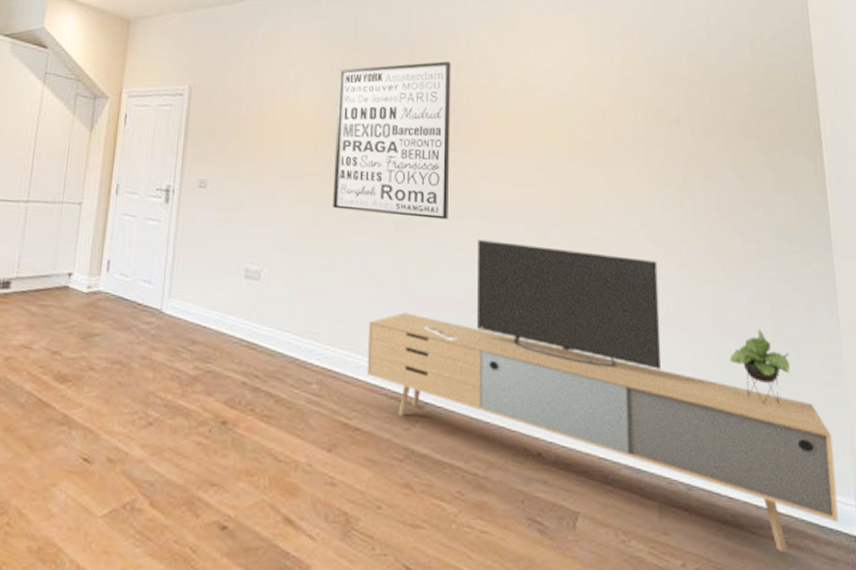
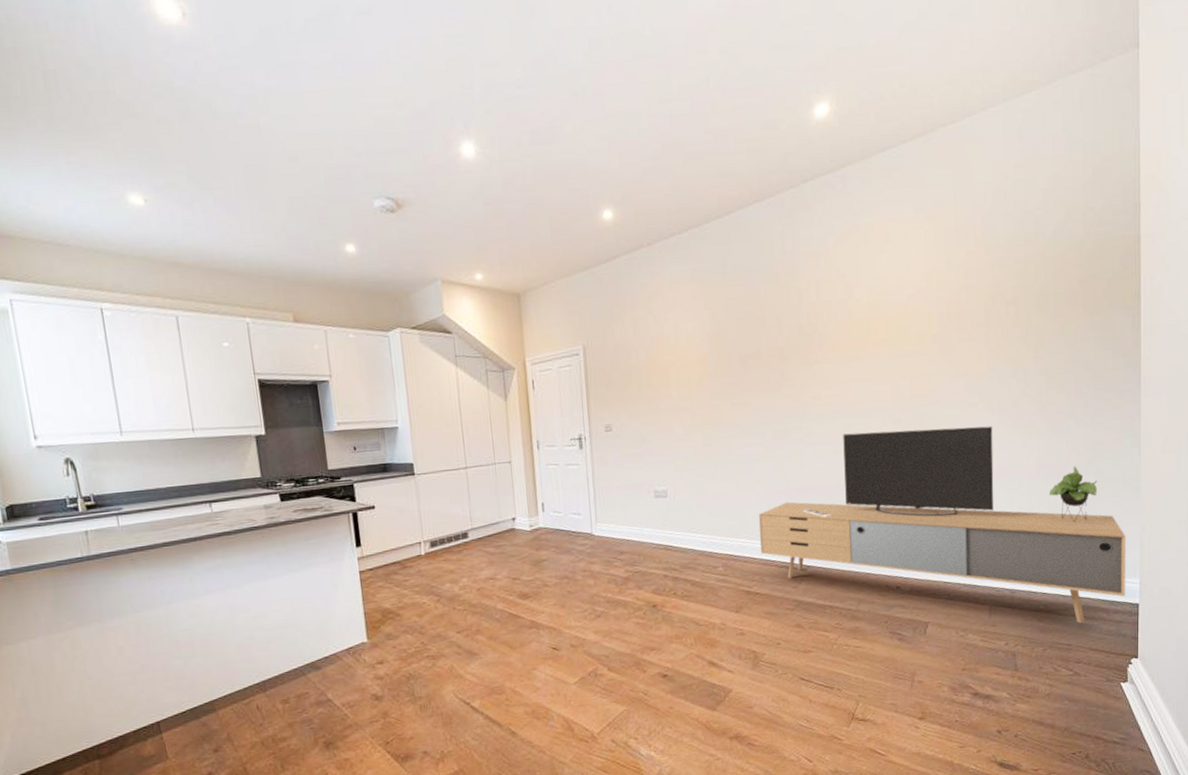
wall art: present [333,61,451,220] -> none [712,282,817,430]

